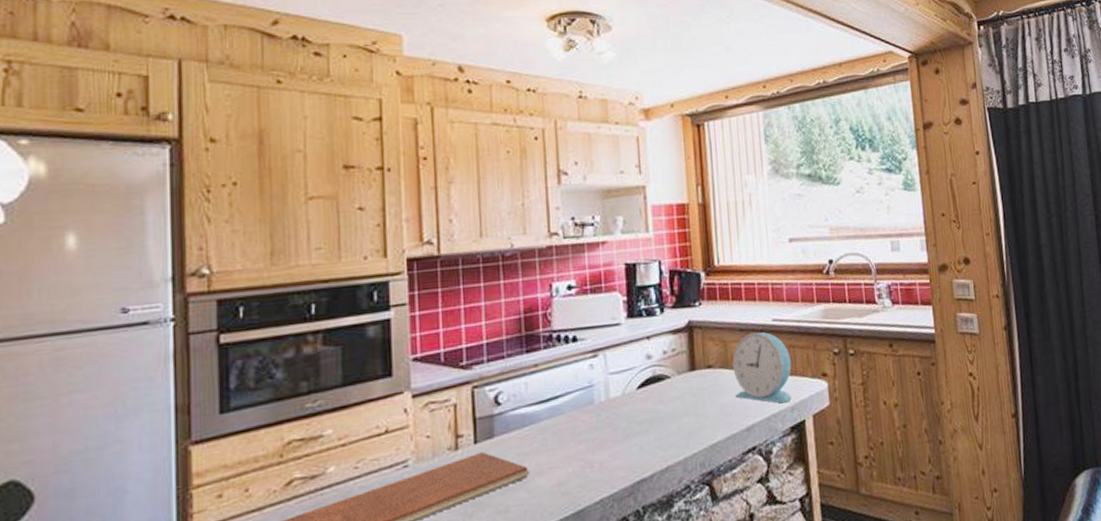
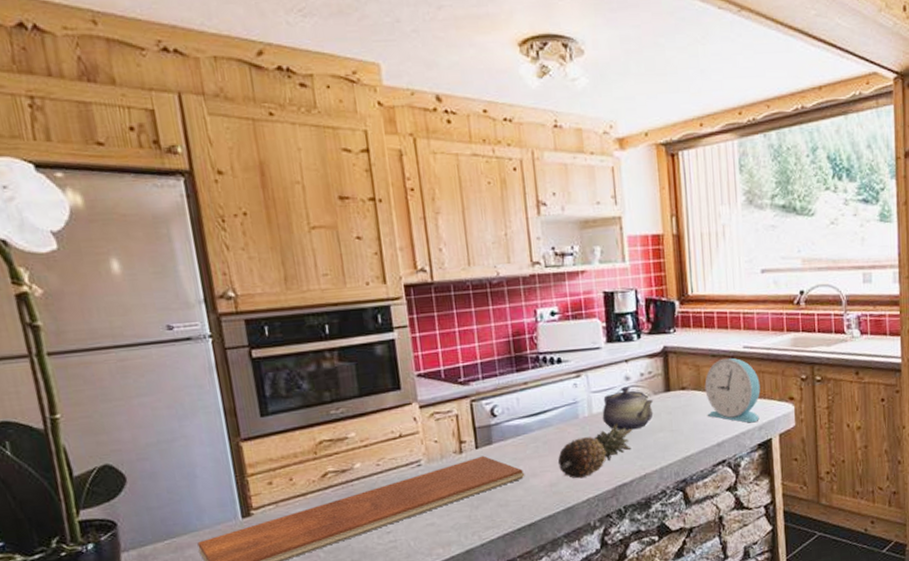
fruit: none [568,407,654,475] -> present [557,423,633,479]
teapot: none [620,366,677,417] -> present [602,386,654,431]

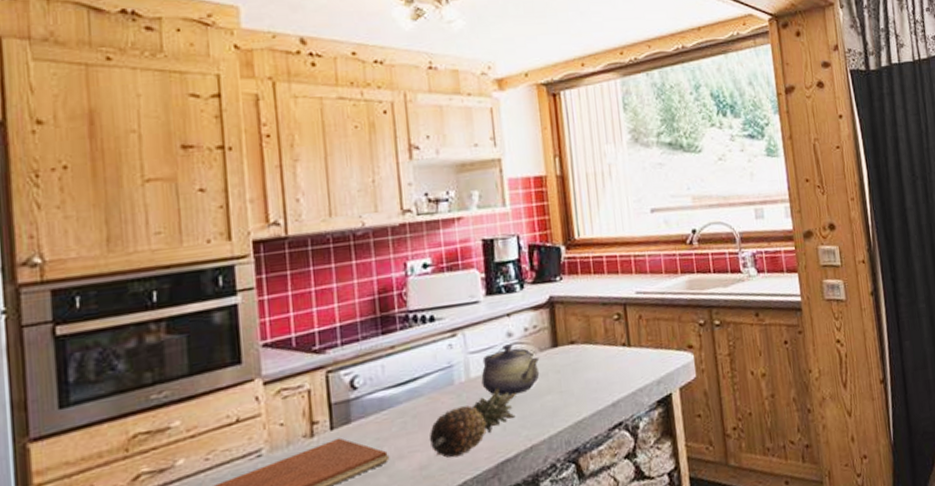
alarm clock: present [705,358,760,423] -> none [595,305,657,377]

